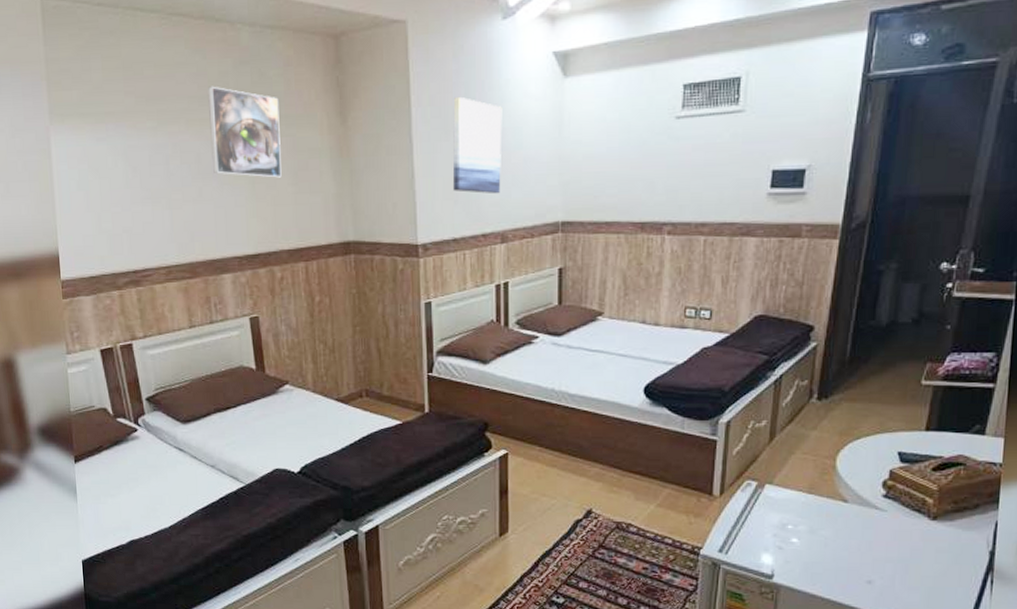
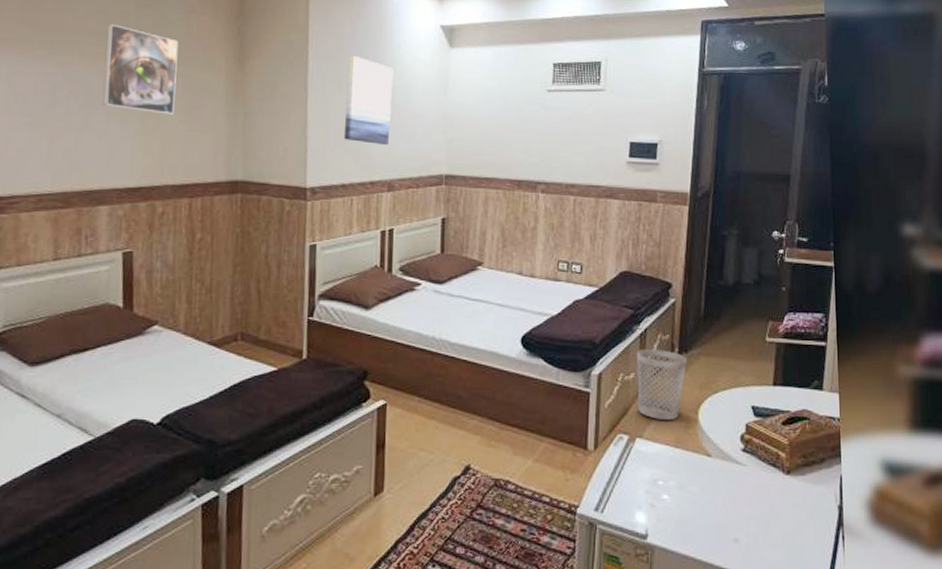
wastebasket: none [769,396,826,466] -> present [636,349,687,420]

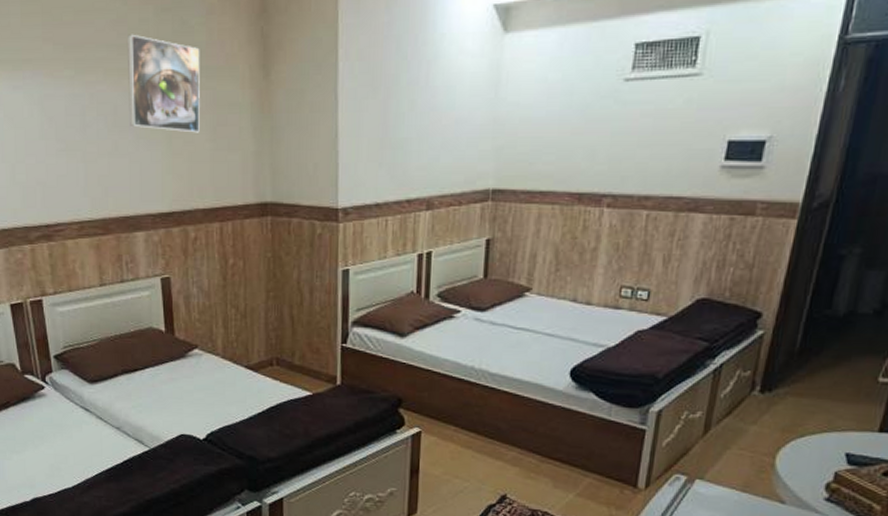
wall art: present [343,55,394,146] -> none [378,51,436,158]
wastebasket: present [636,349,687,420] -> none [701,386,770,463]

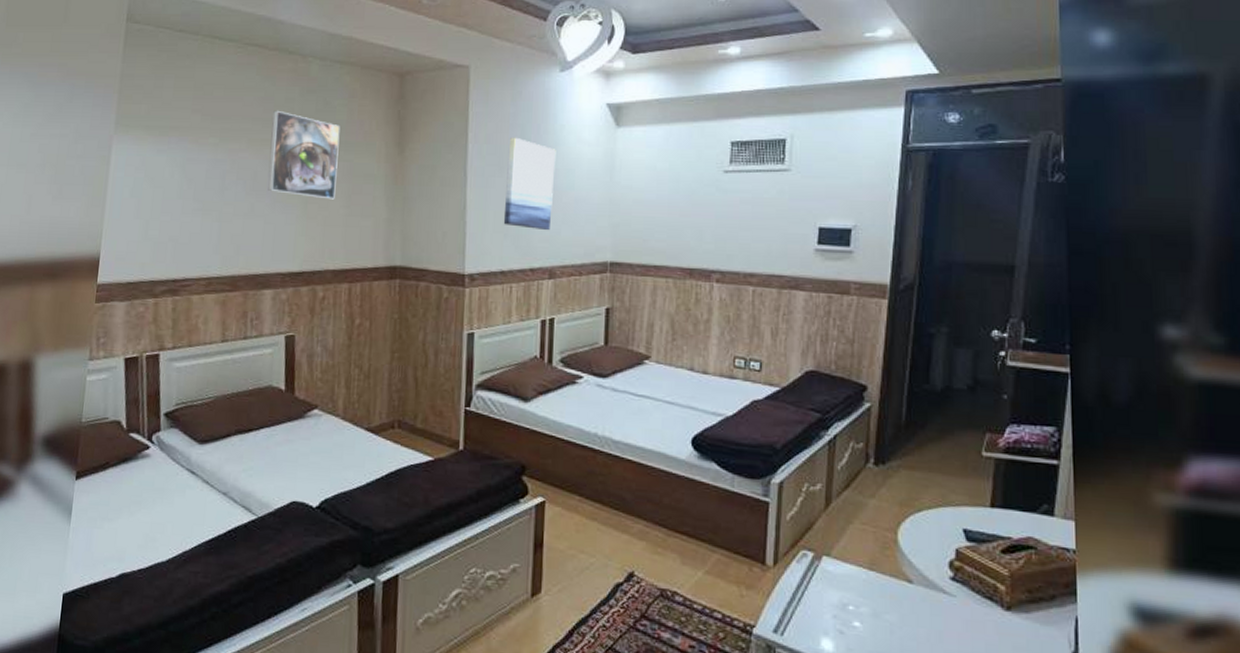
wall art: none [378,51,436,158] -> present [503,137,556,231]

